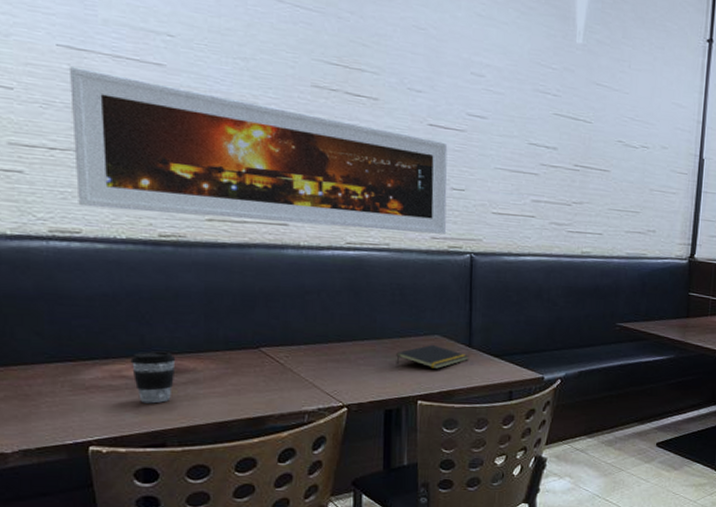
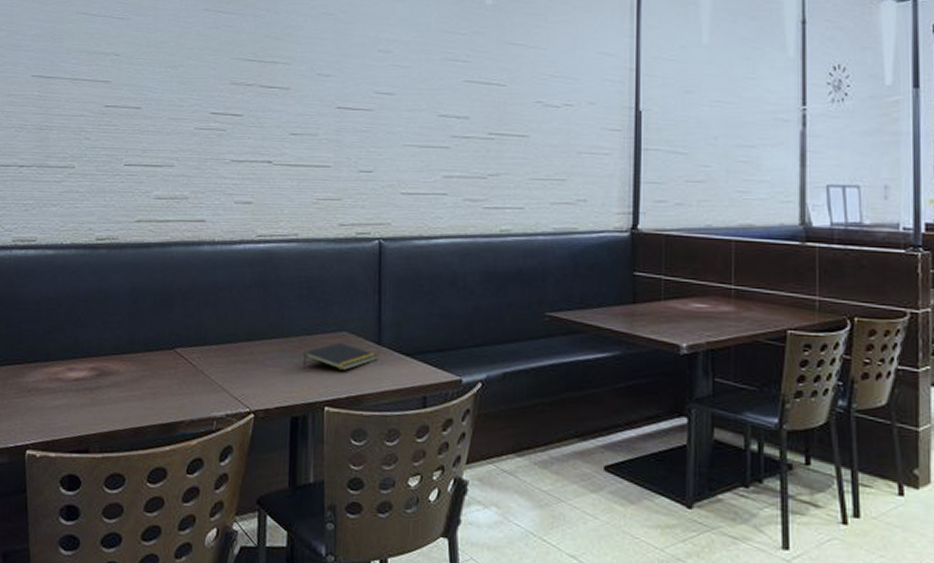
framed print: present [70,67,448,234] -> none [36,93,356,220]
coffee cup: present [130,351,176,404] -> none [65,353,103,407]

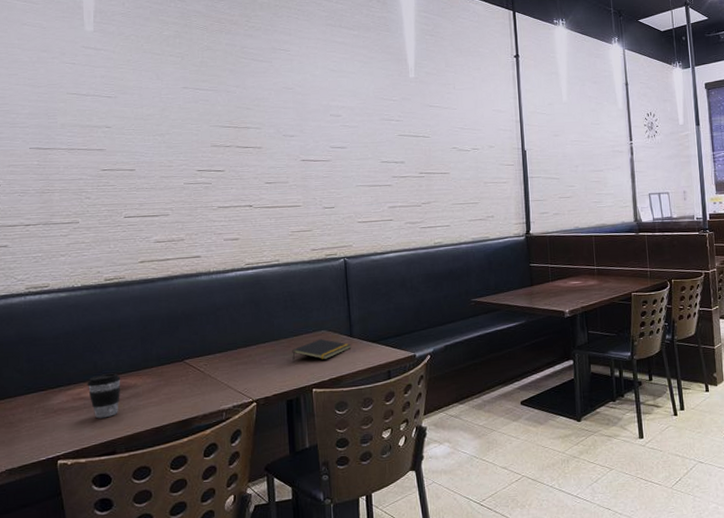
coffee cup: none [65,353,103,407] -> present [87,373,121,419]

